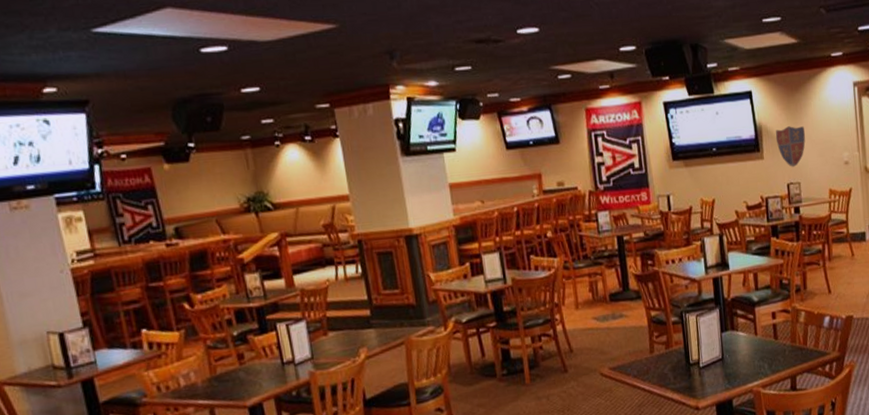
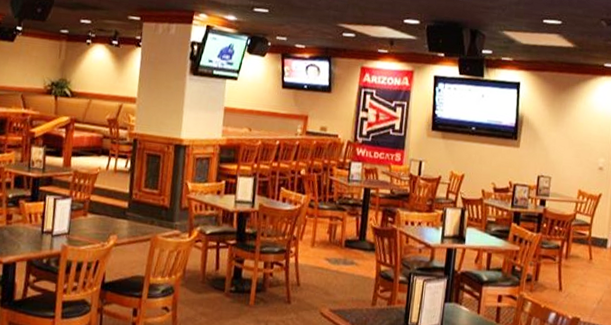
decorative shield: present [775,126,806,167] -> none [534,122,565,161]

